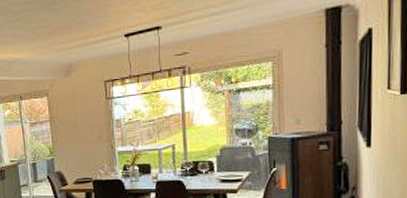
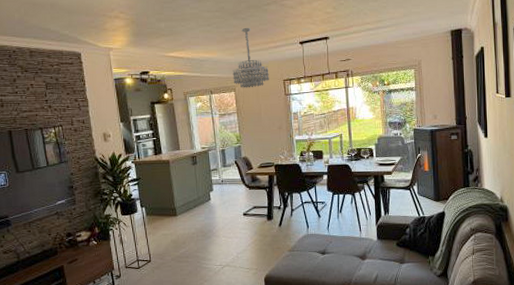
chandelier: none [45,20,88,93] -> present [232,27,269,88]

